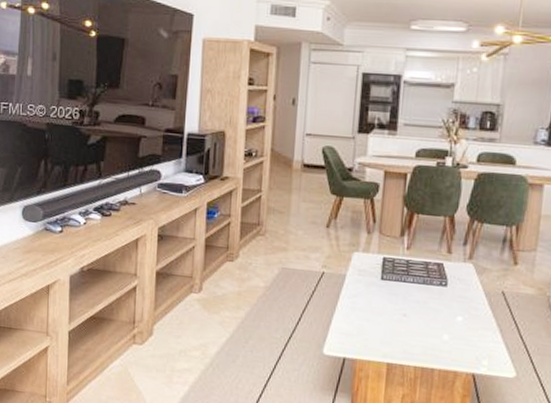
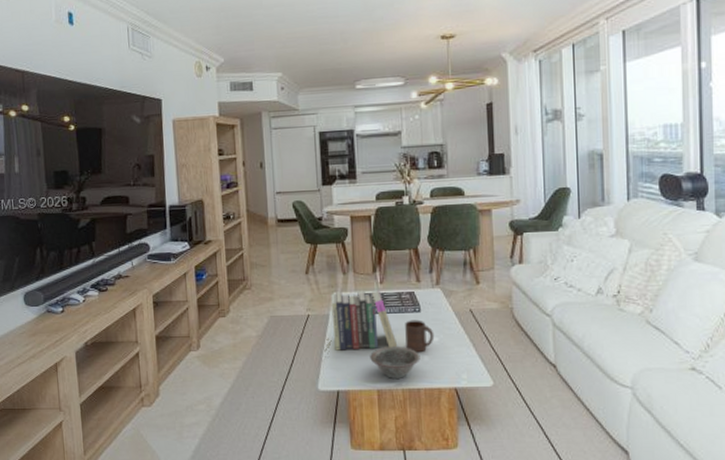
books: none [347,251,417,321] -> present [331,290,398,351]
decorative bowl: none [384,318,440,356] -> present [370,347,420,380]
cup: none [425,293,459,330] -> present [405,320,435,353]

